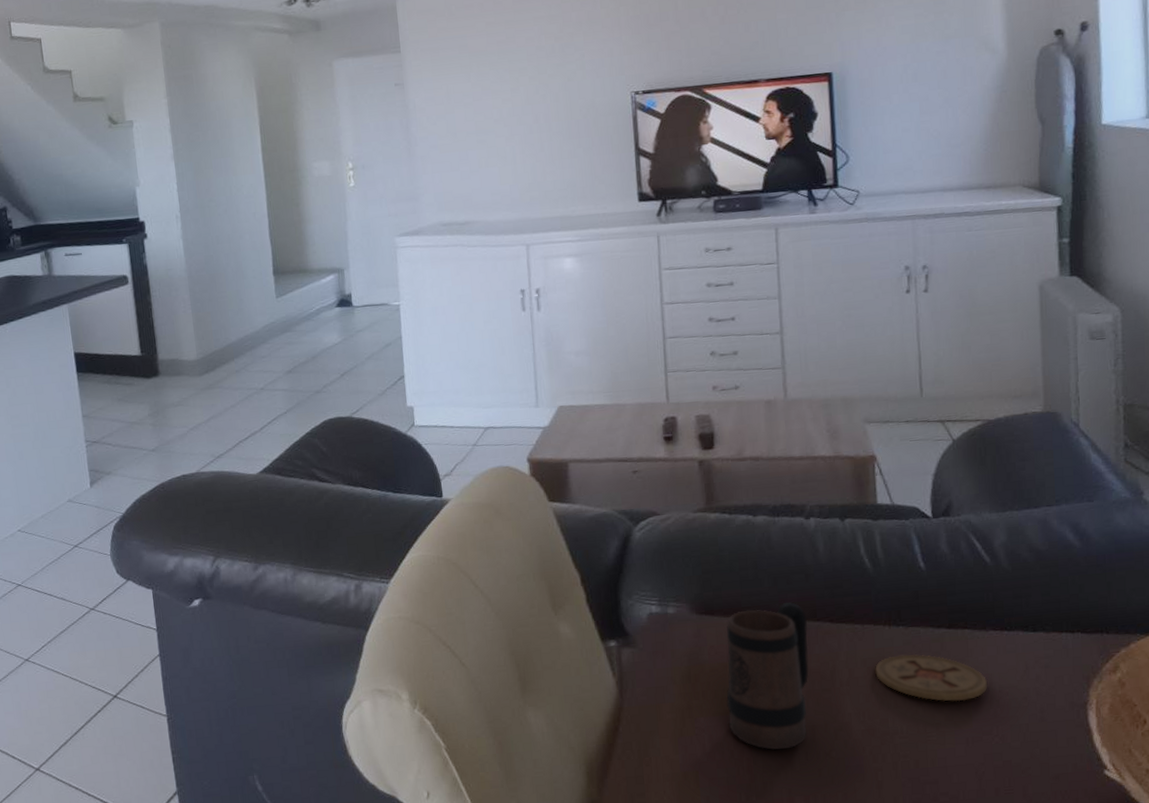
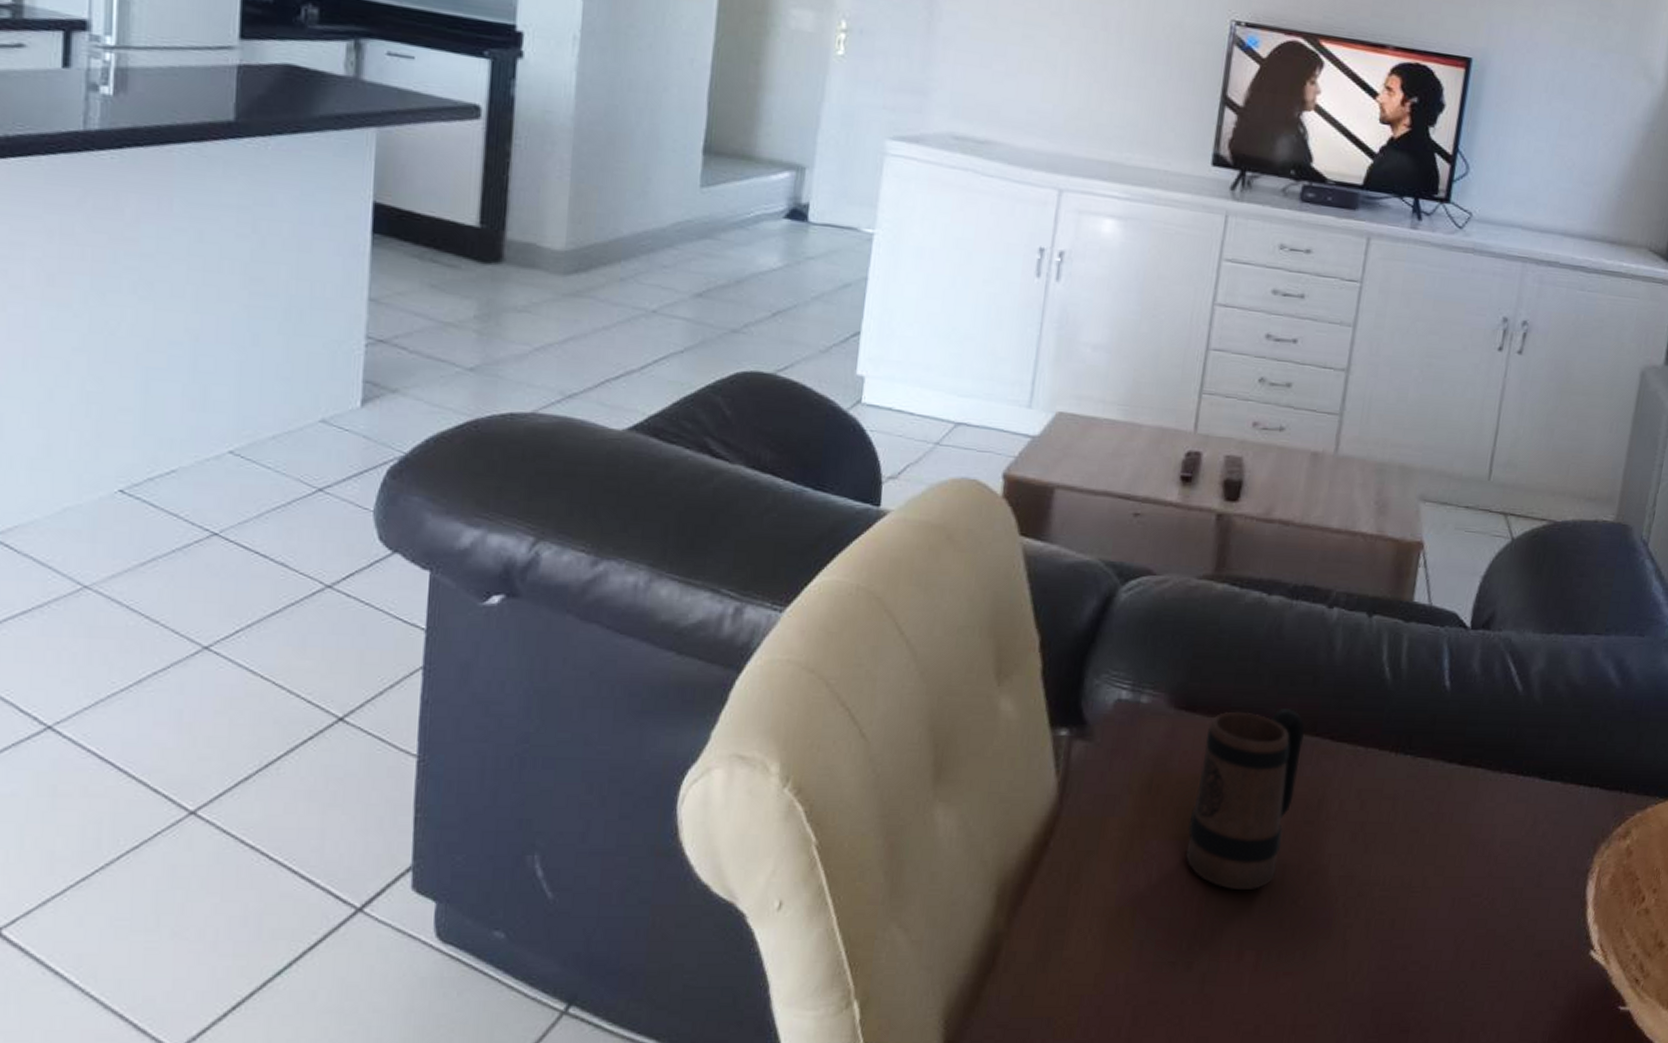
coaster: present [875,654,988,702] -> none [1368,789,1490,854]

